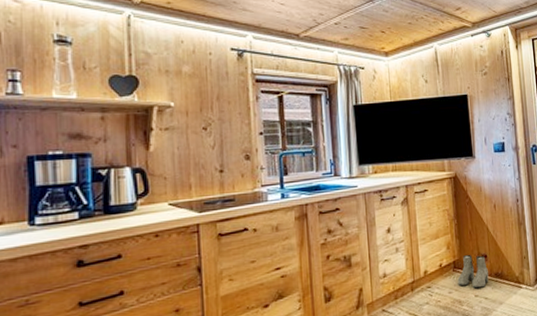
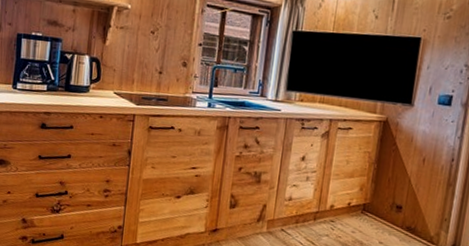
boots: present [457,254,489,288] -> none [363,200,400,237]

